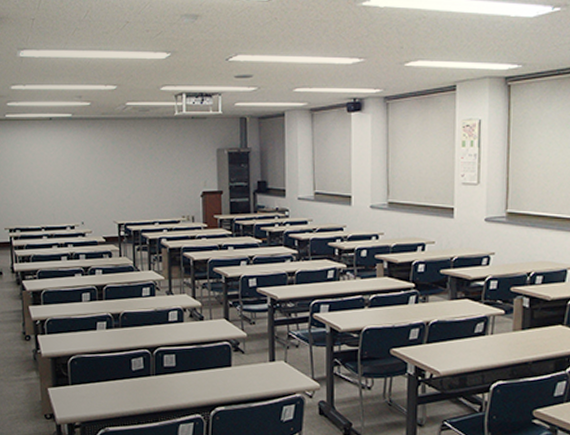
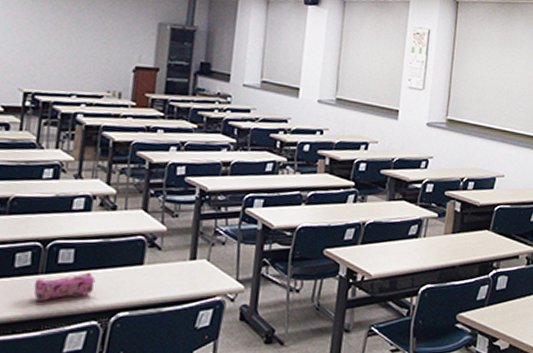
pencil case: none [149,373,195,398] -> present [34,272,96,301]

